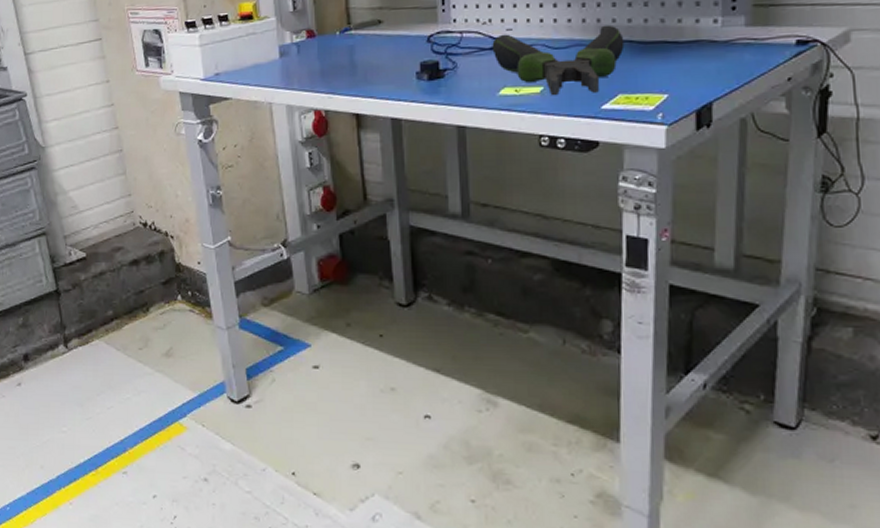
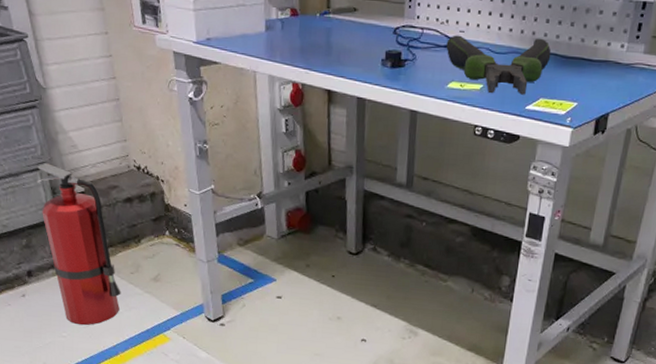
fire extinguisher: none [34,229,129,417] -> present [36,163,121,325]

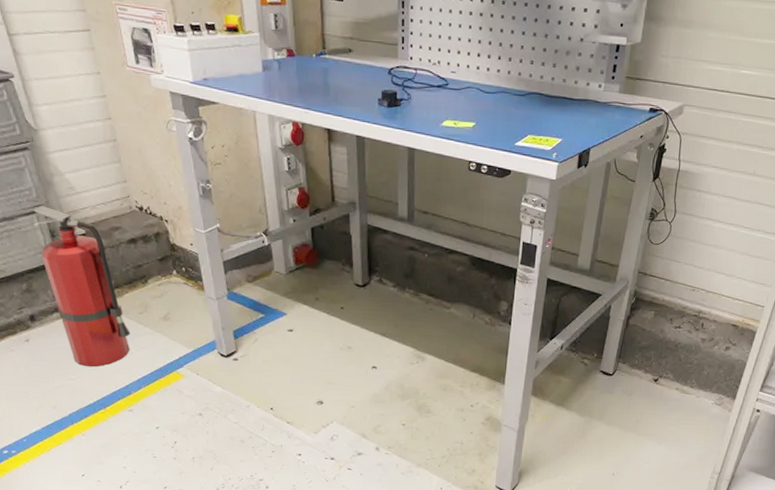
pliers: present [446,35,551,95] -> none [439,75,537,132]

